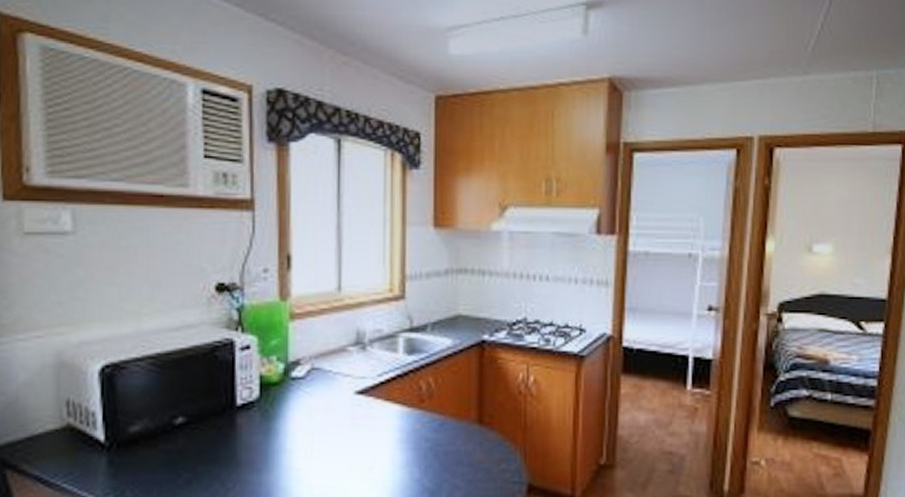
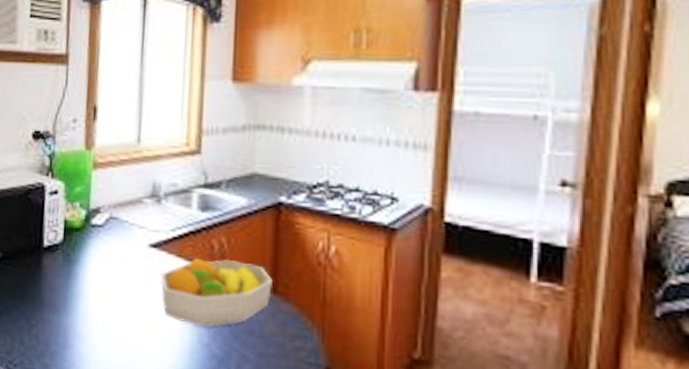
fruit bowl: none [368,397,478,464] -> present [160,257,272,328]

